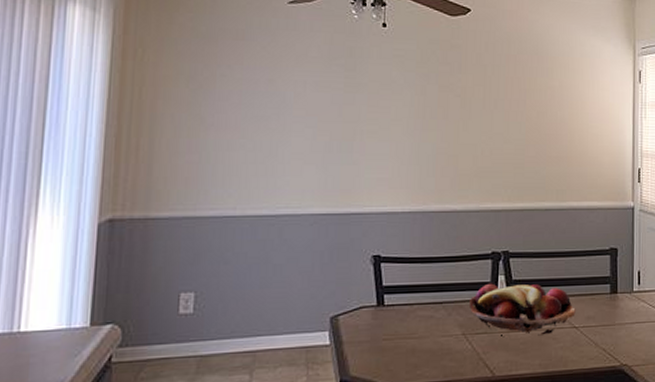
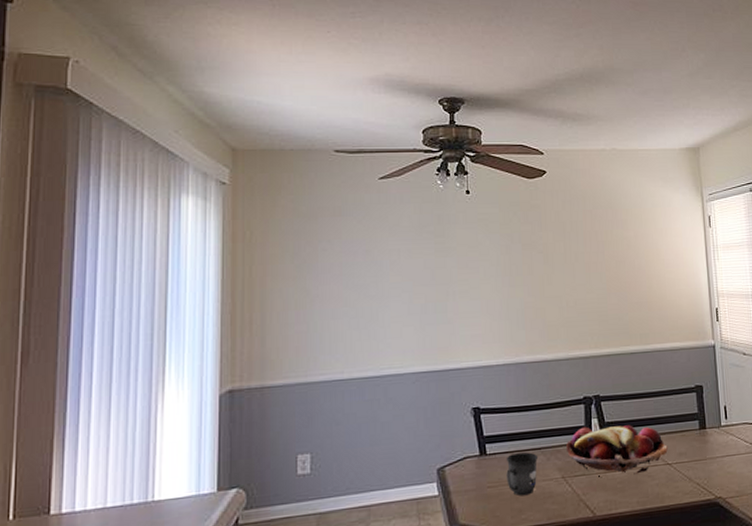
mug: none [403,306,438,351] -> present [506,452,537,496]

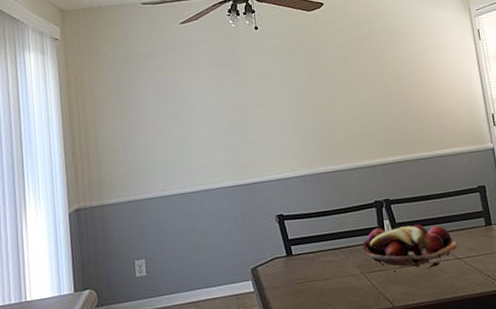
mug: present [506,452,537,496] -> none [310,252,339,291]

